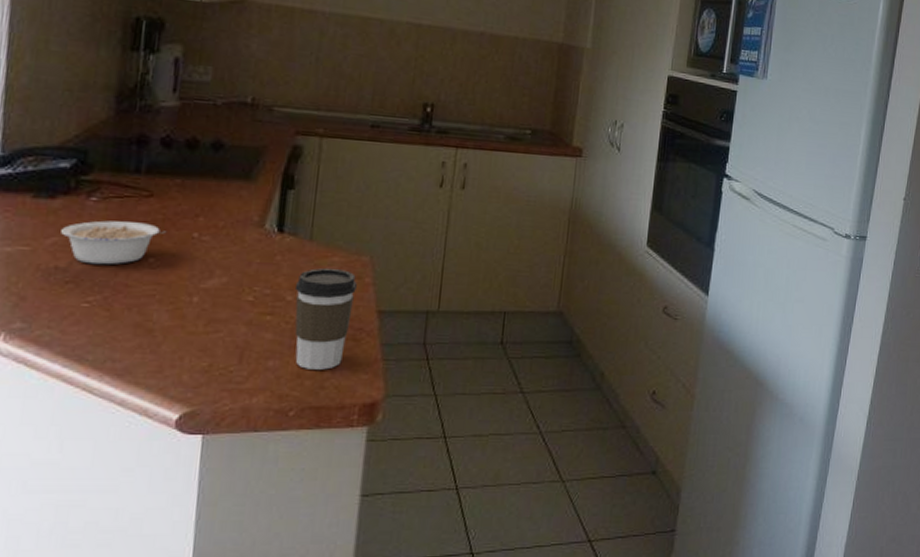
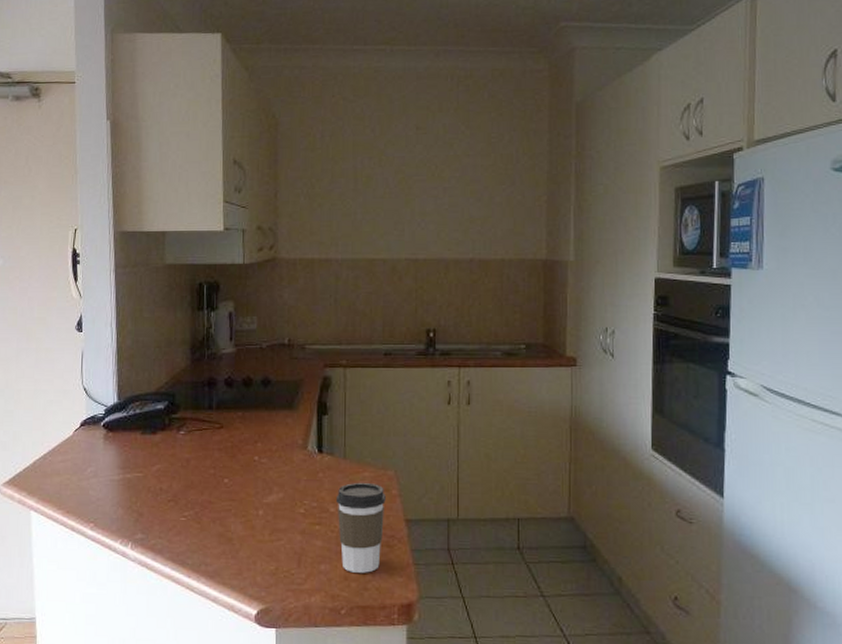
legume: present [61,220,167,265] -> none [162,450,236,486]

